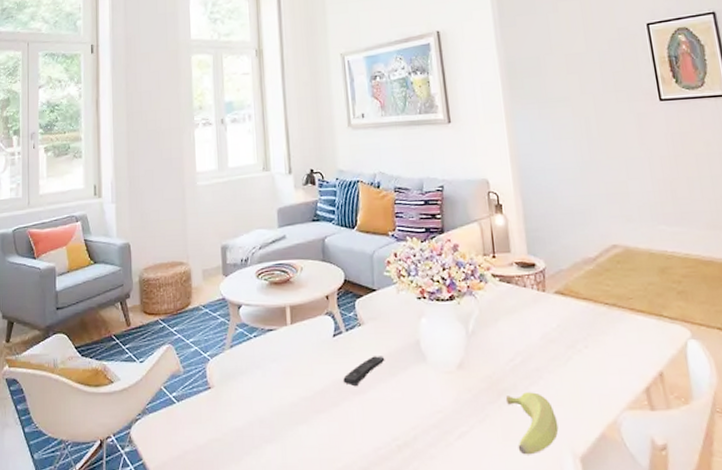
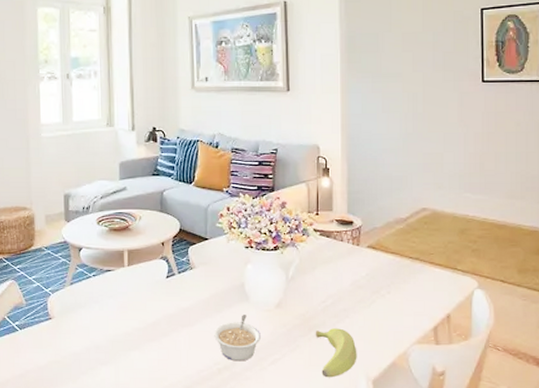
remote control: present [343,356,385,387] -> none [173,295,212,321]
legume: none [390,378,443,436] -> present [214,315,261,362]

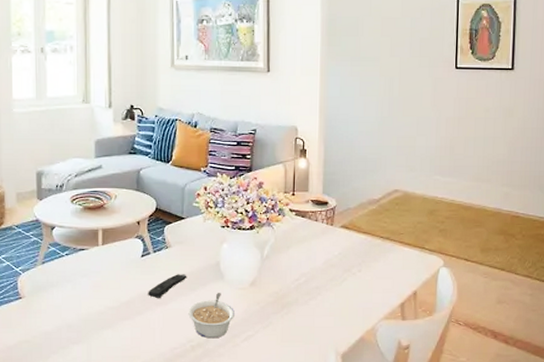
remote control: none [173,295,212,321] -> present [148,274,187,299]
banana: present [315,328,357,378] -> none [287,305,328,353]

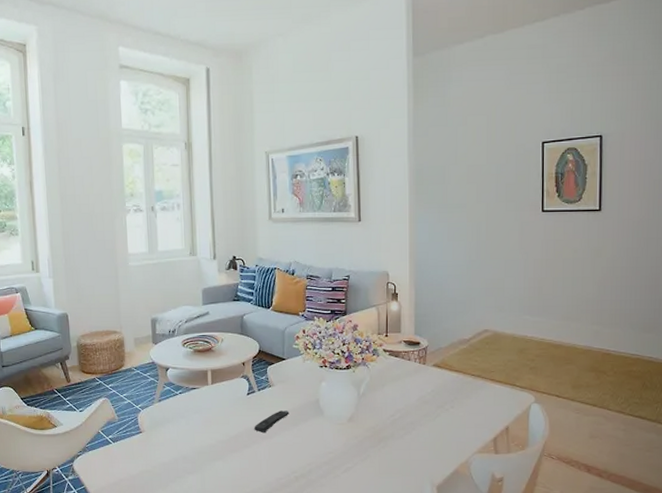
legume: present [188,293,234,339] -> none [291,428,334,470]

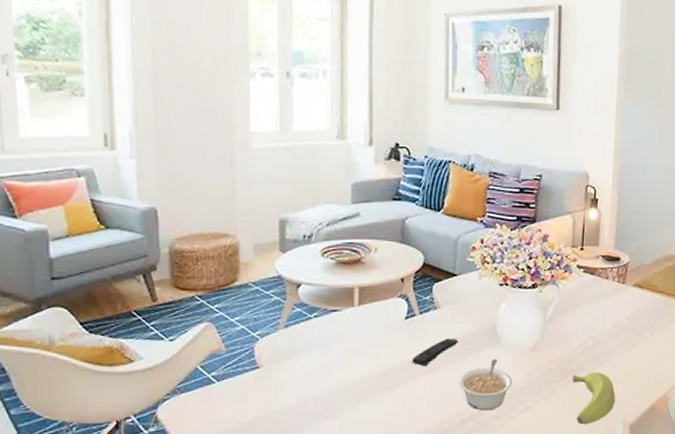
legume: none [291,428,334,470] -> present [459,359,512,411]
banana: none [384,440,423,484] -> present [572,372,616,425]

